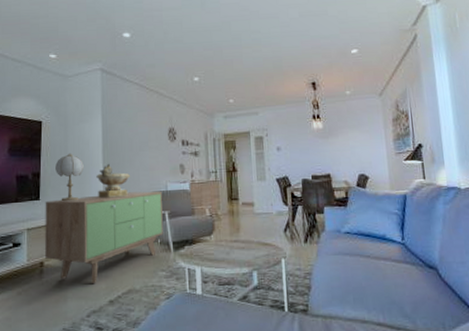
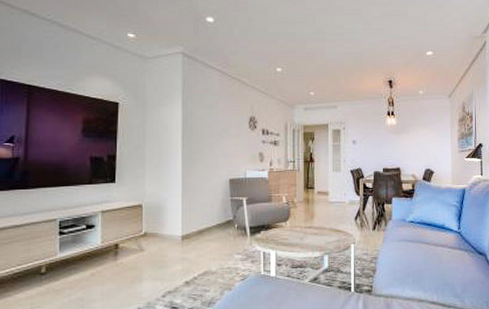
sideboard: present [45,191,163,284] -> none [120,178,241,266]
table lamp: present [55,153,84,202] -> none [132,136,162,185]
birdbath: present [96,163,131,198] -> none [175,149,210,183]

